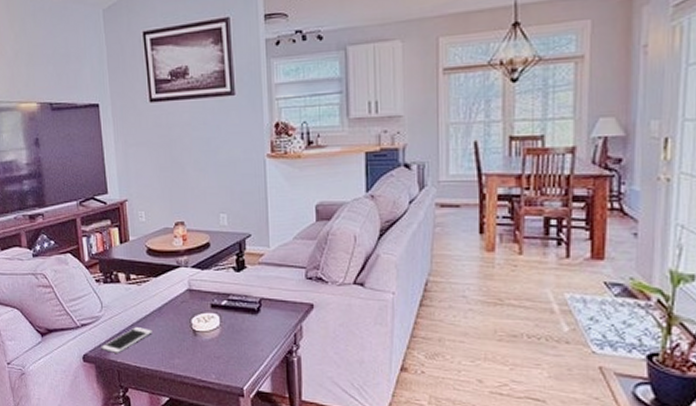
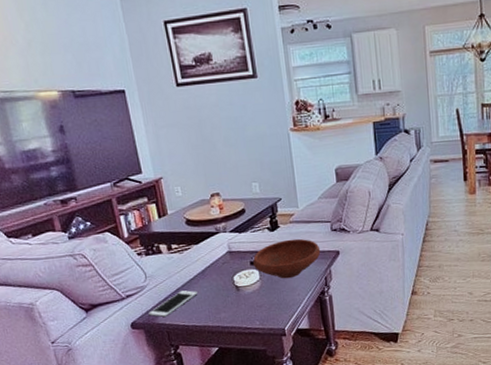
bowl: none [214,283,292,330] -> present [253,238,321,279]

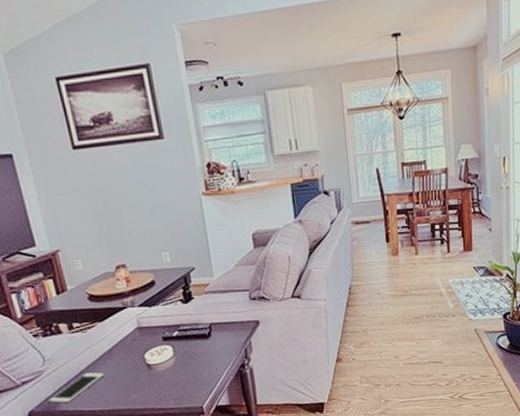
bowl: present [253,238,321,279] -> none [165,310,240,354]

